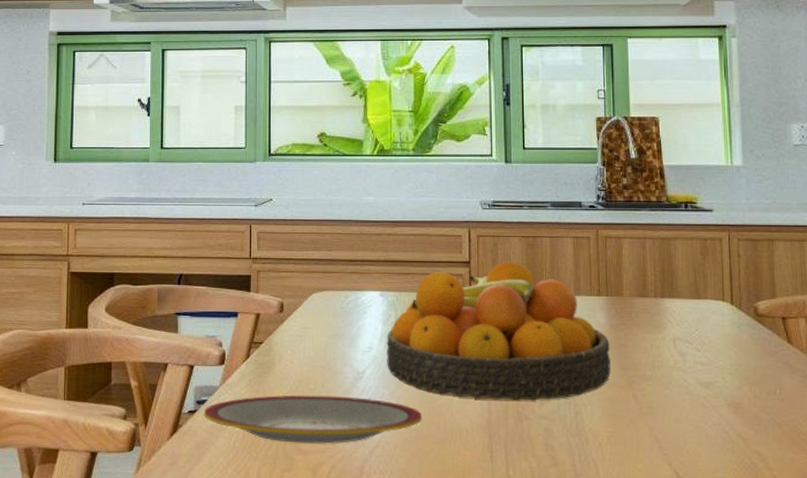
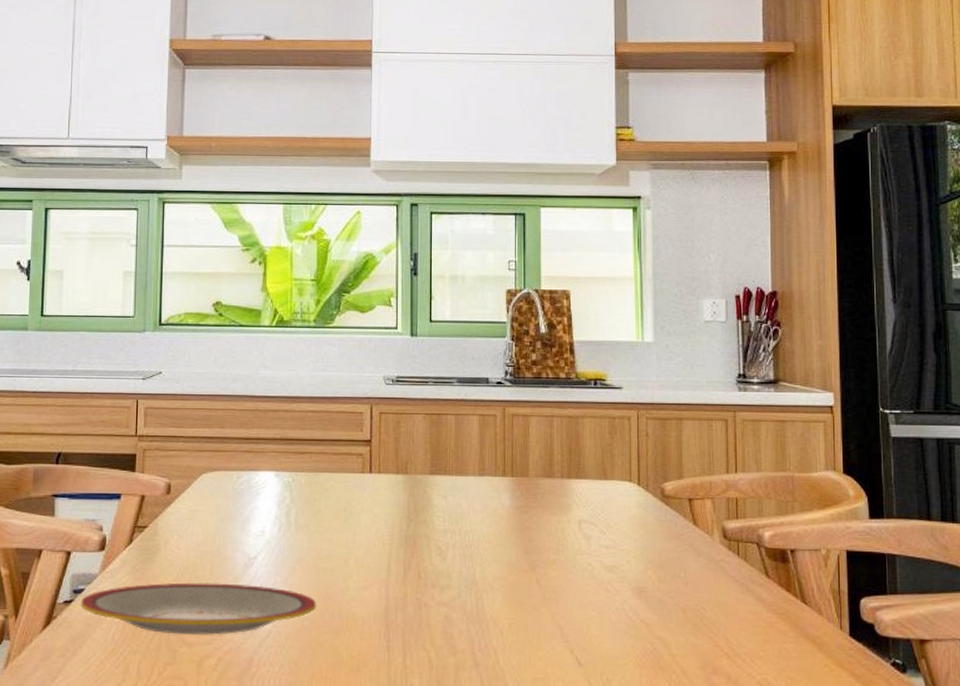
fruit bowl: present [387,261,611,401] -> none [280,440,514,587]

